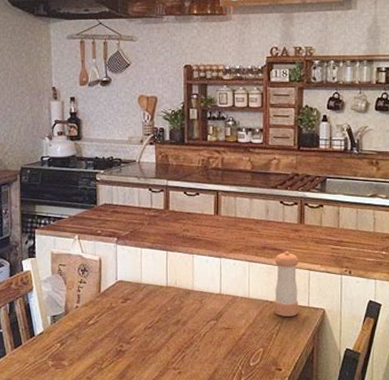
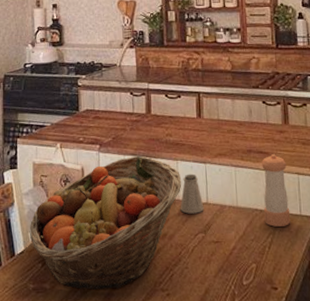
fruit basket: none [49,249,197,367] -> present [30,155,182,290]
saltshaker: none [194,267,217,303] -> present [180,174,204,214]

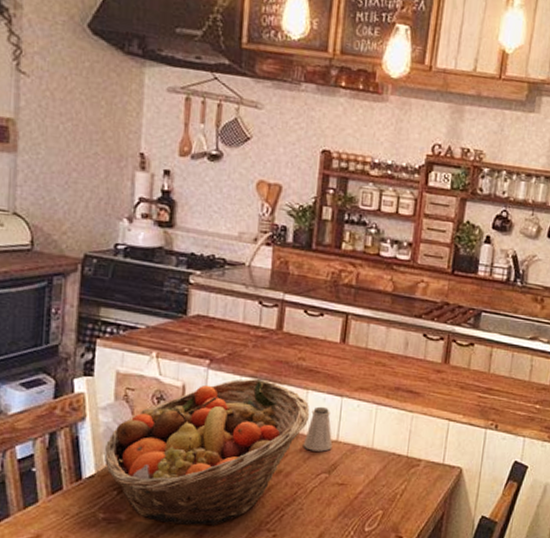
pepper shaker: present [262,154,291,227] -> none [401,395,438,474]

